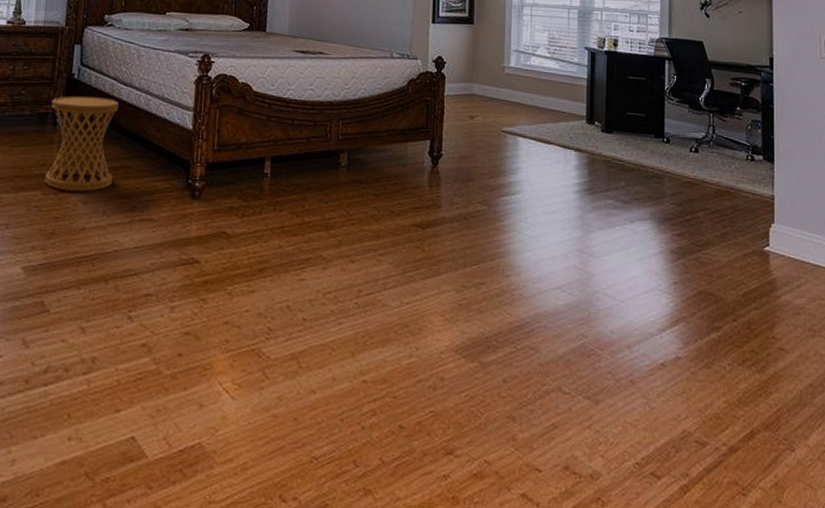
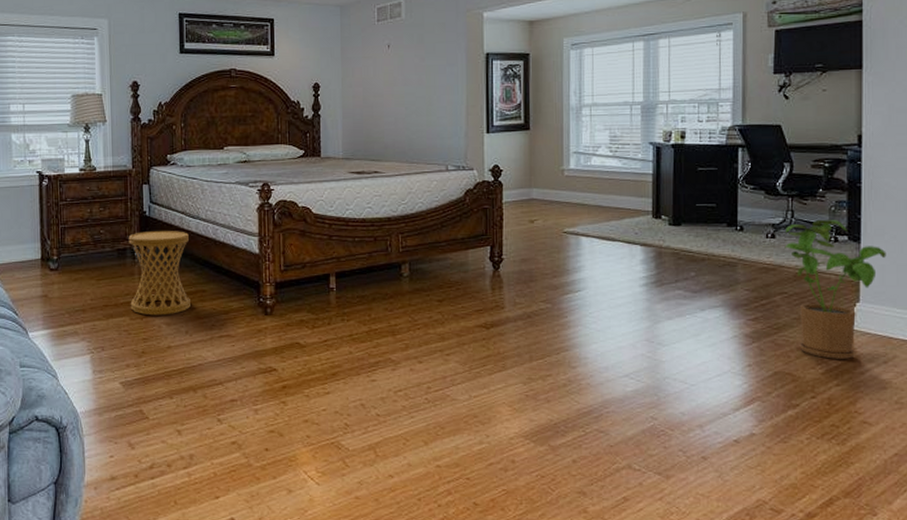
house plant: none [707,138,797,281] -> present [785,220,886,359]

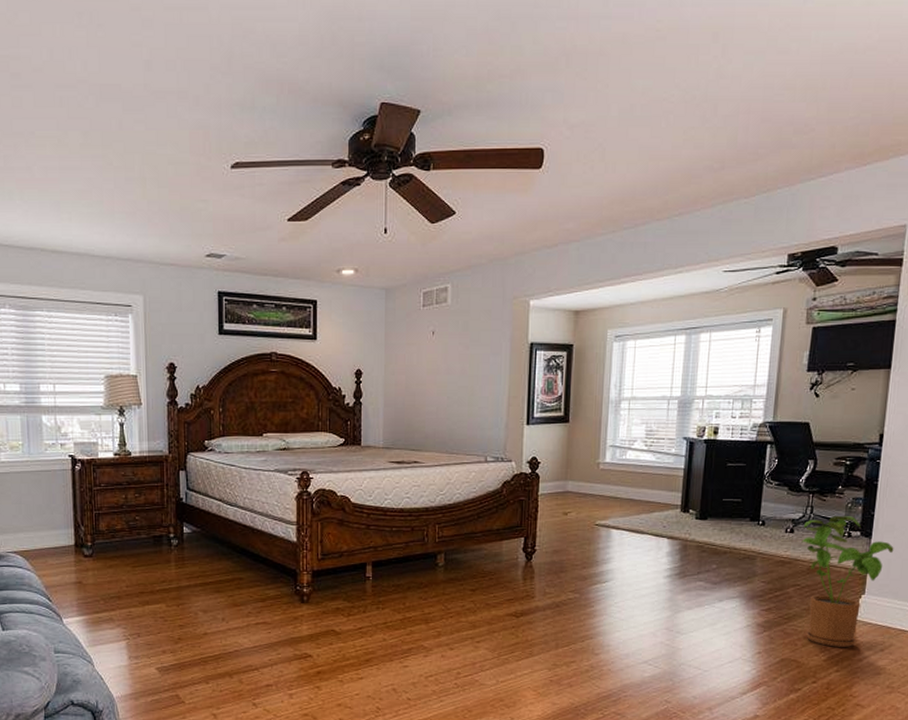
side table: present [128,231,190,316] -> none [164,518,227,603]

